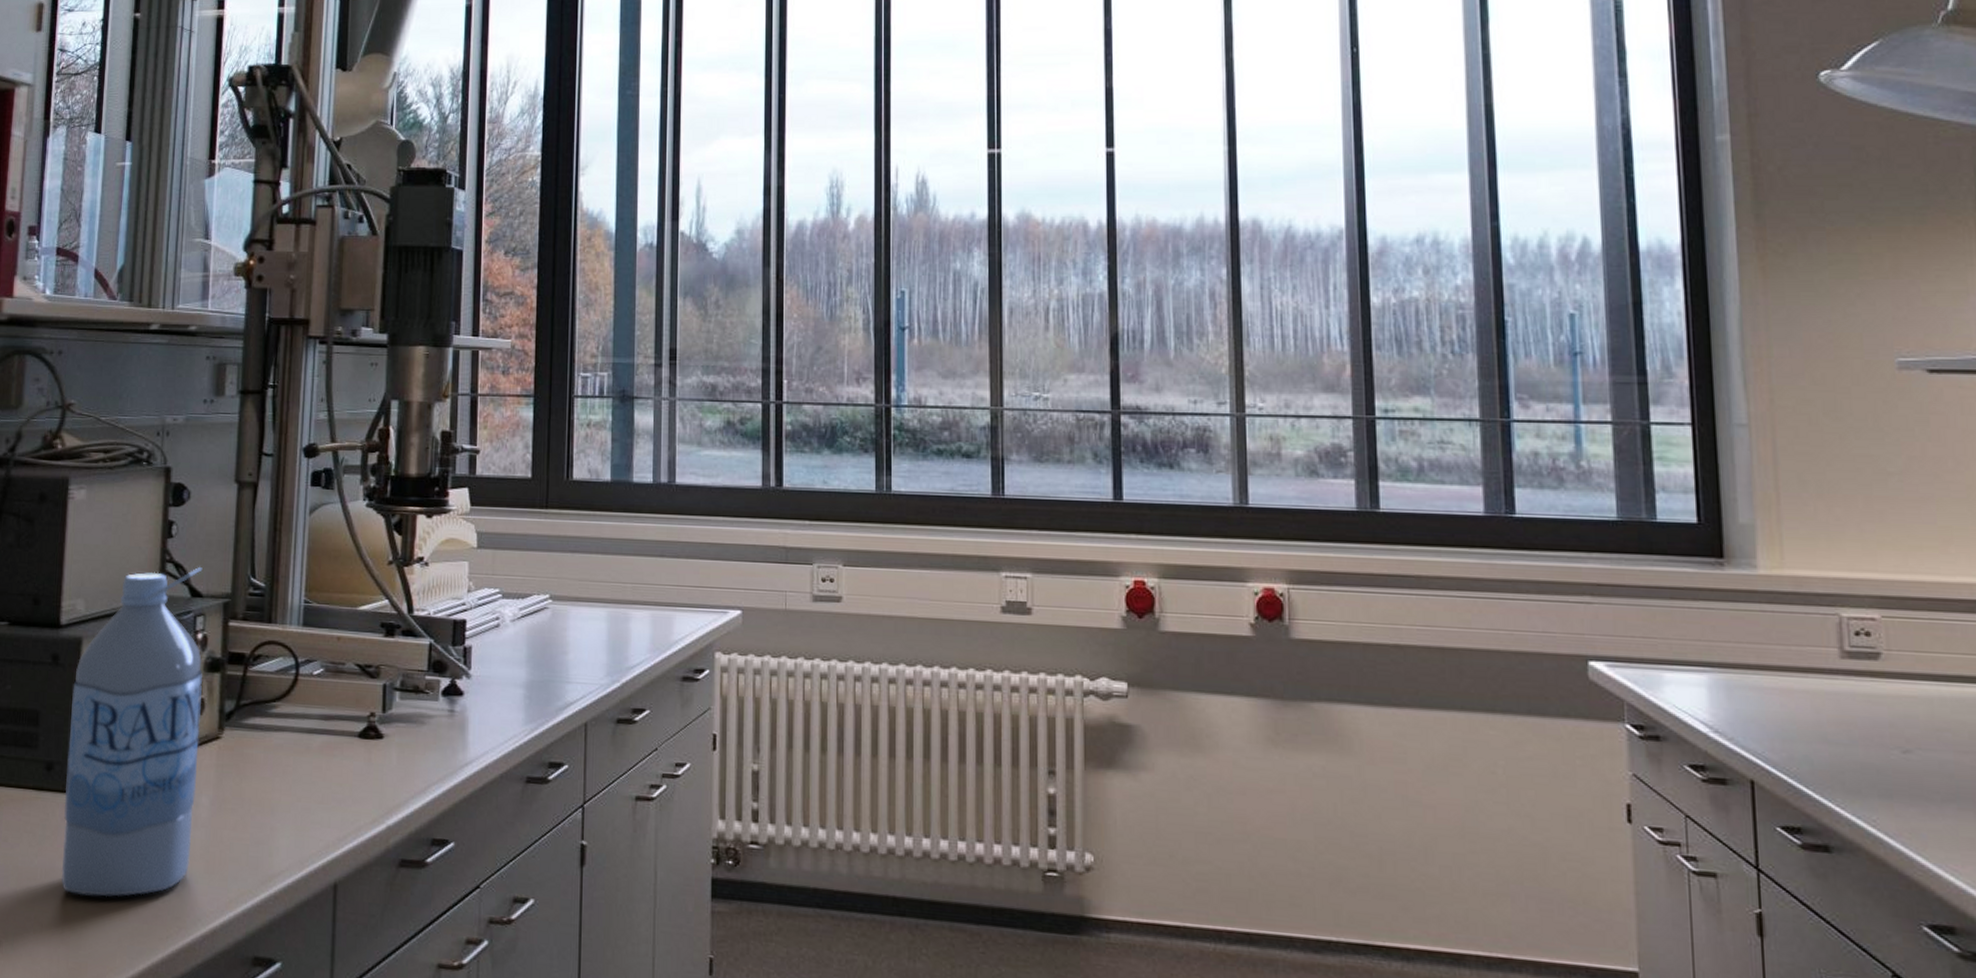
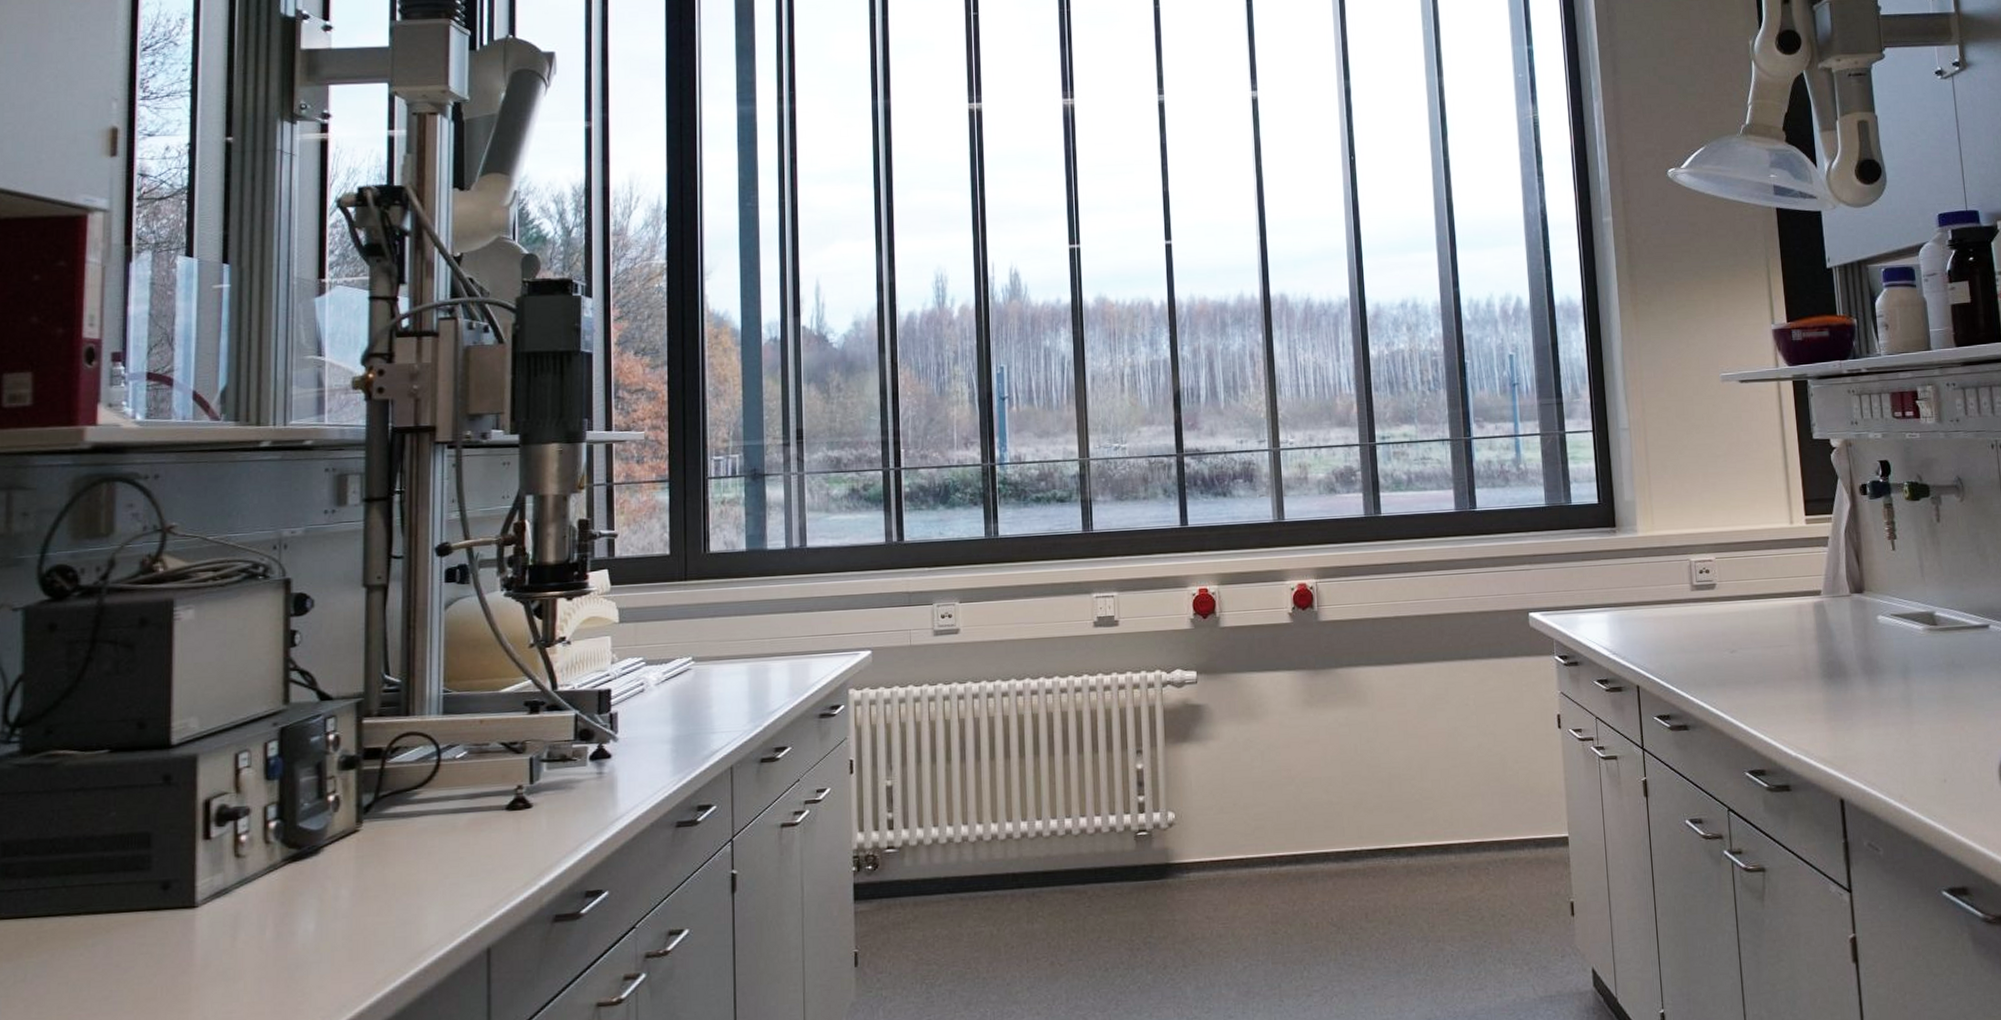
water bottle: present [61,566,203,898] -> none [185,670,336,1005]

